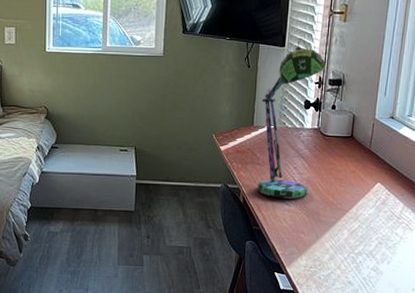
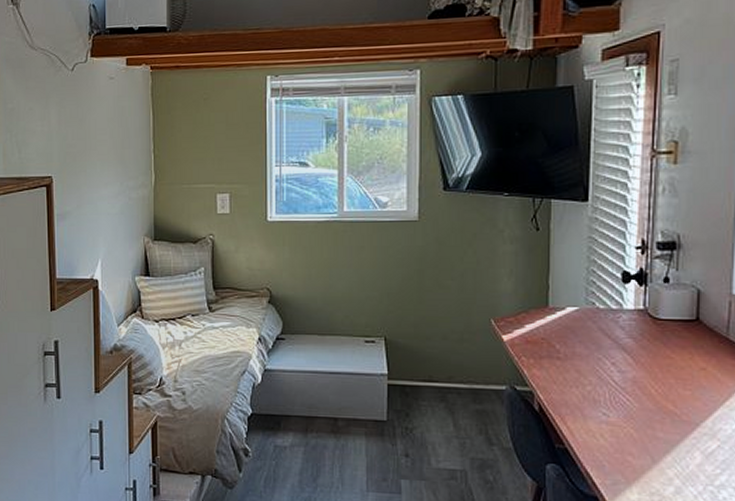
desk lamp: present [258,37,327,199] -> none [559,188,652,407]

